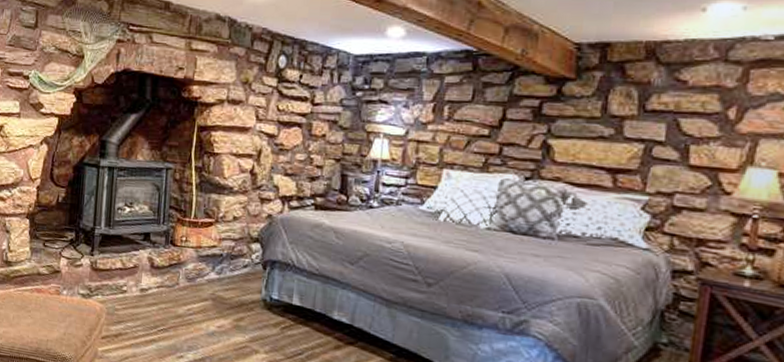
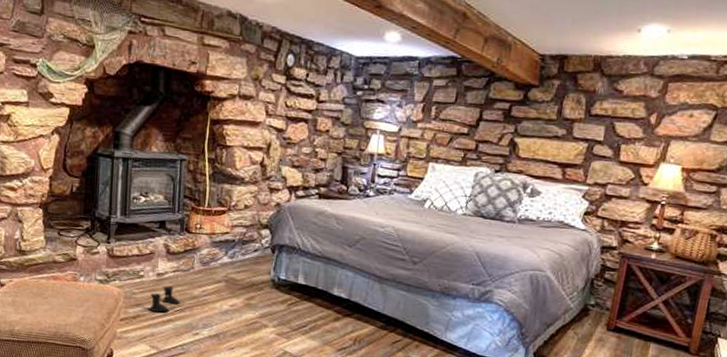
boots: none [130,303,165,332] -> present [147,286,181,313]

